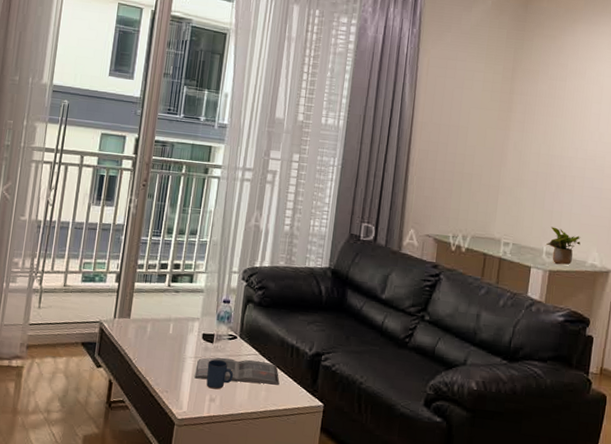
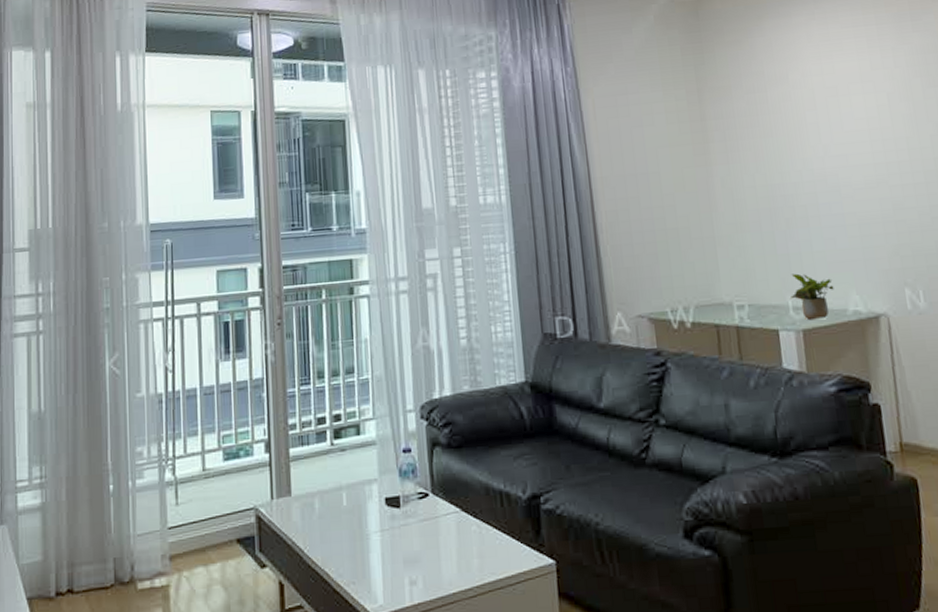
magazine: present [194,357,280,385] -> none [384,519,494,559]
mug: present [206,359,234,390] -> none [398,527,434,568]

